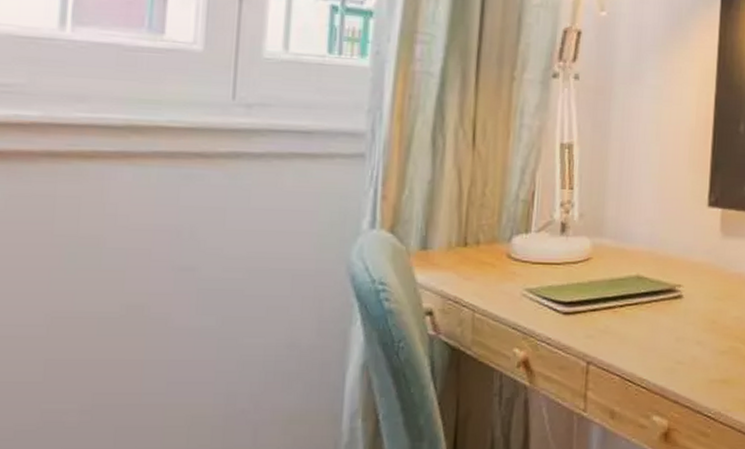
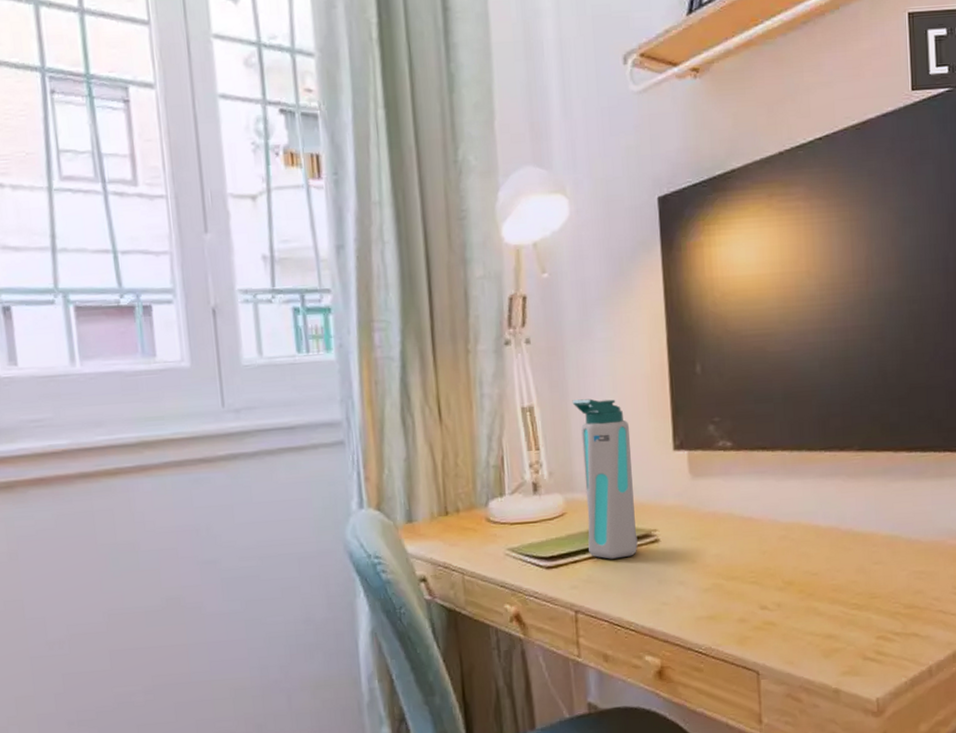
water bottle: none [610,143,668,311] -> present [572,399,638,559]

